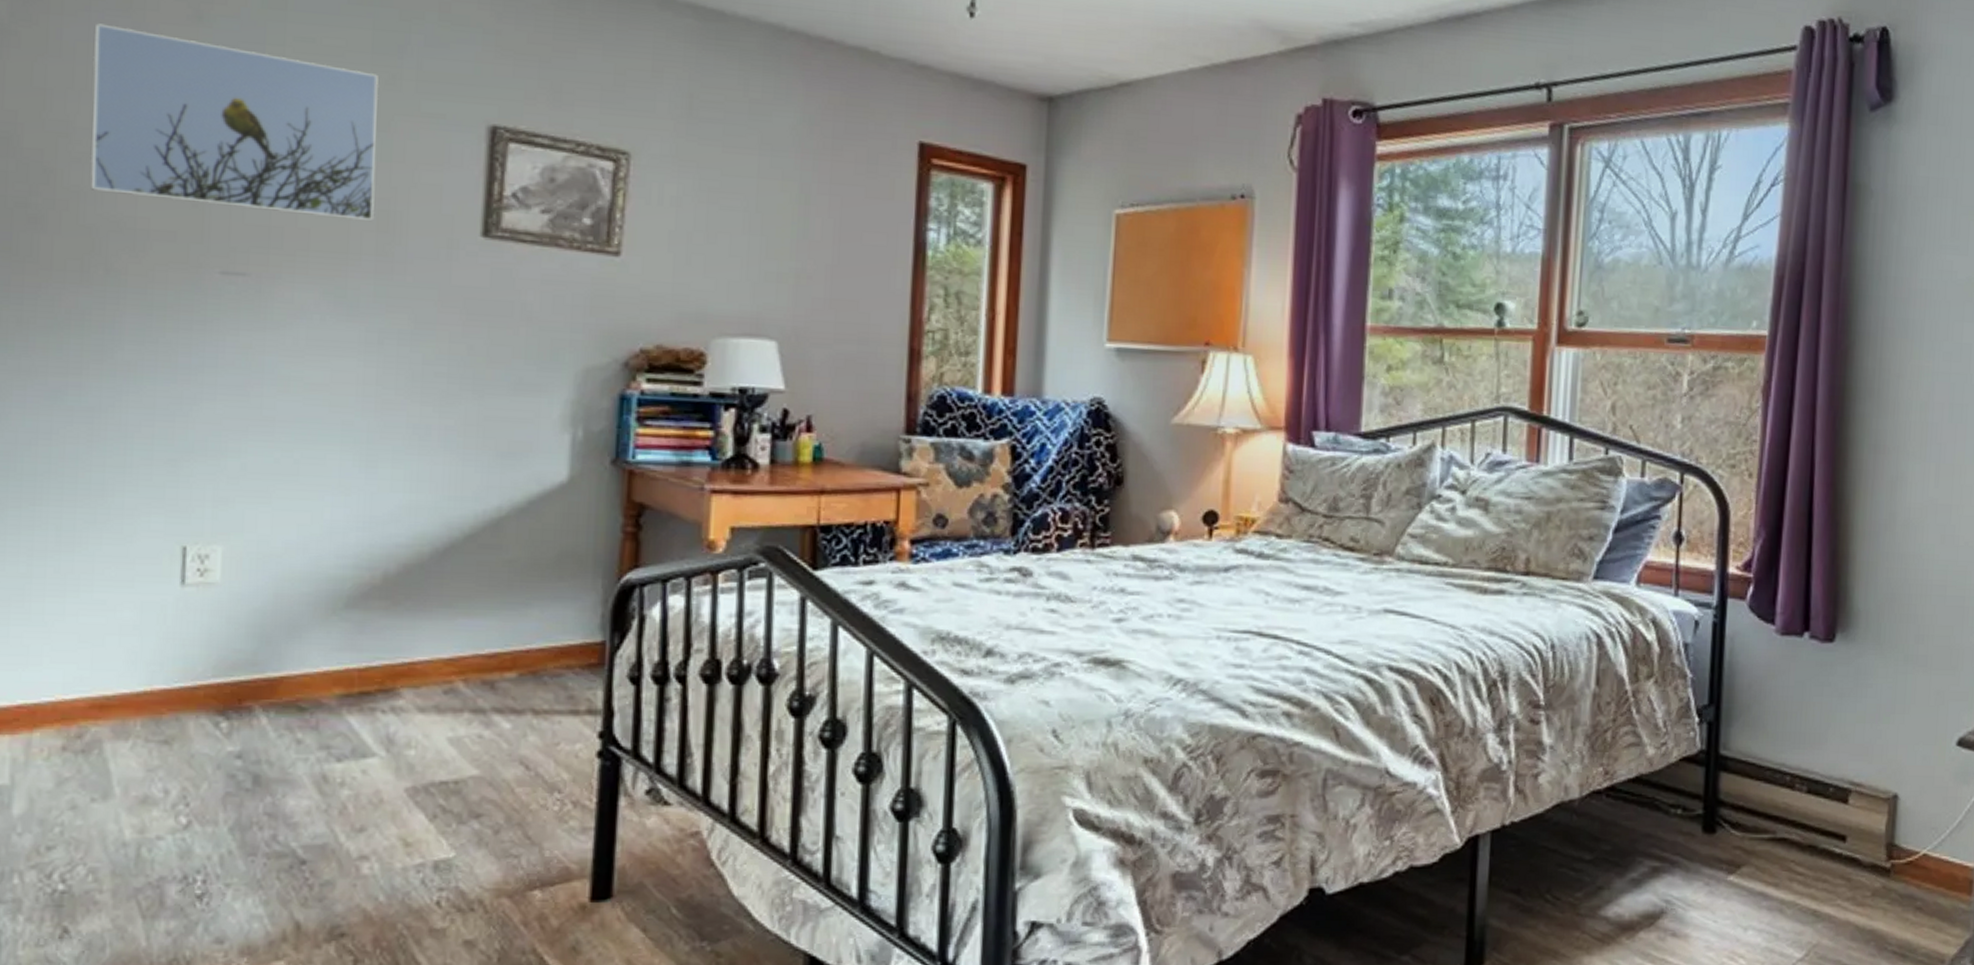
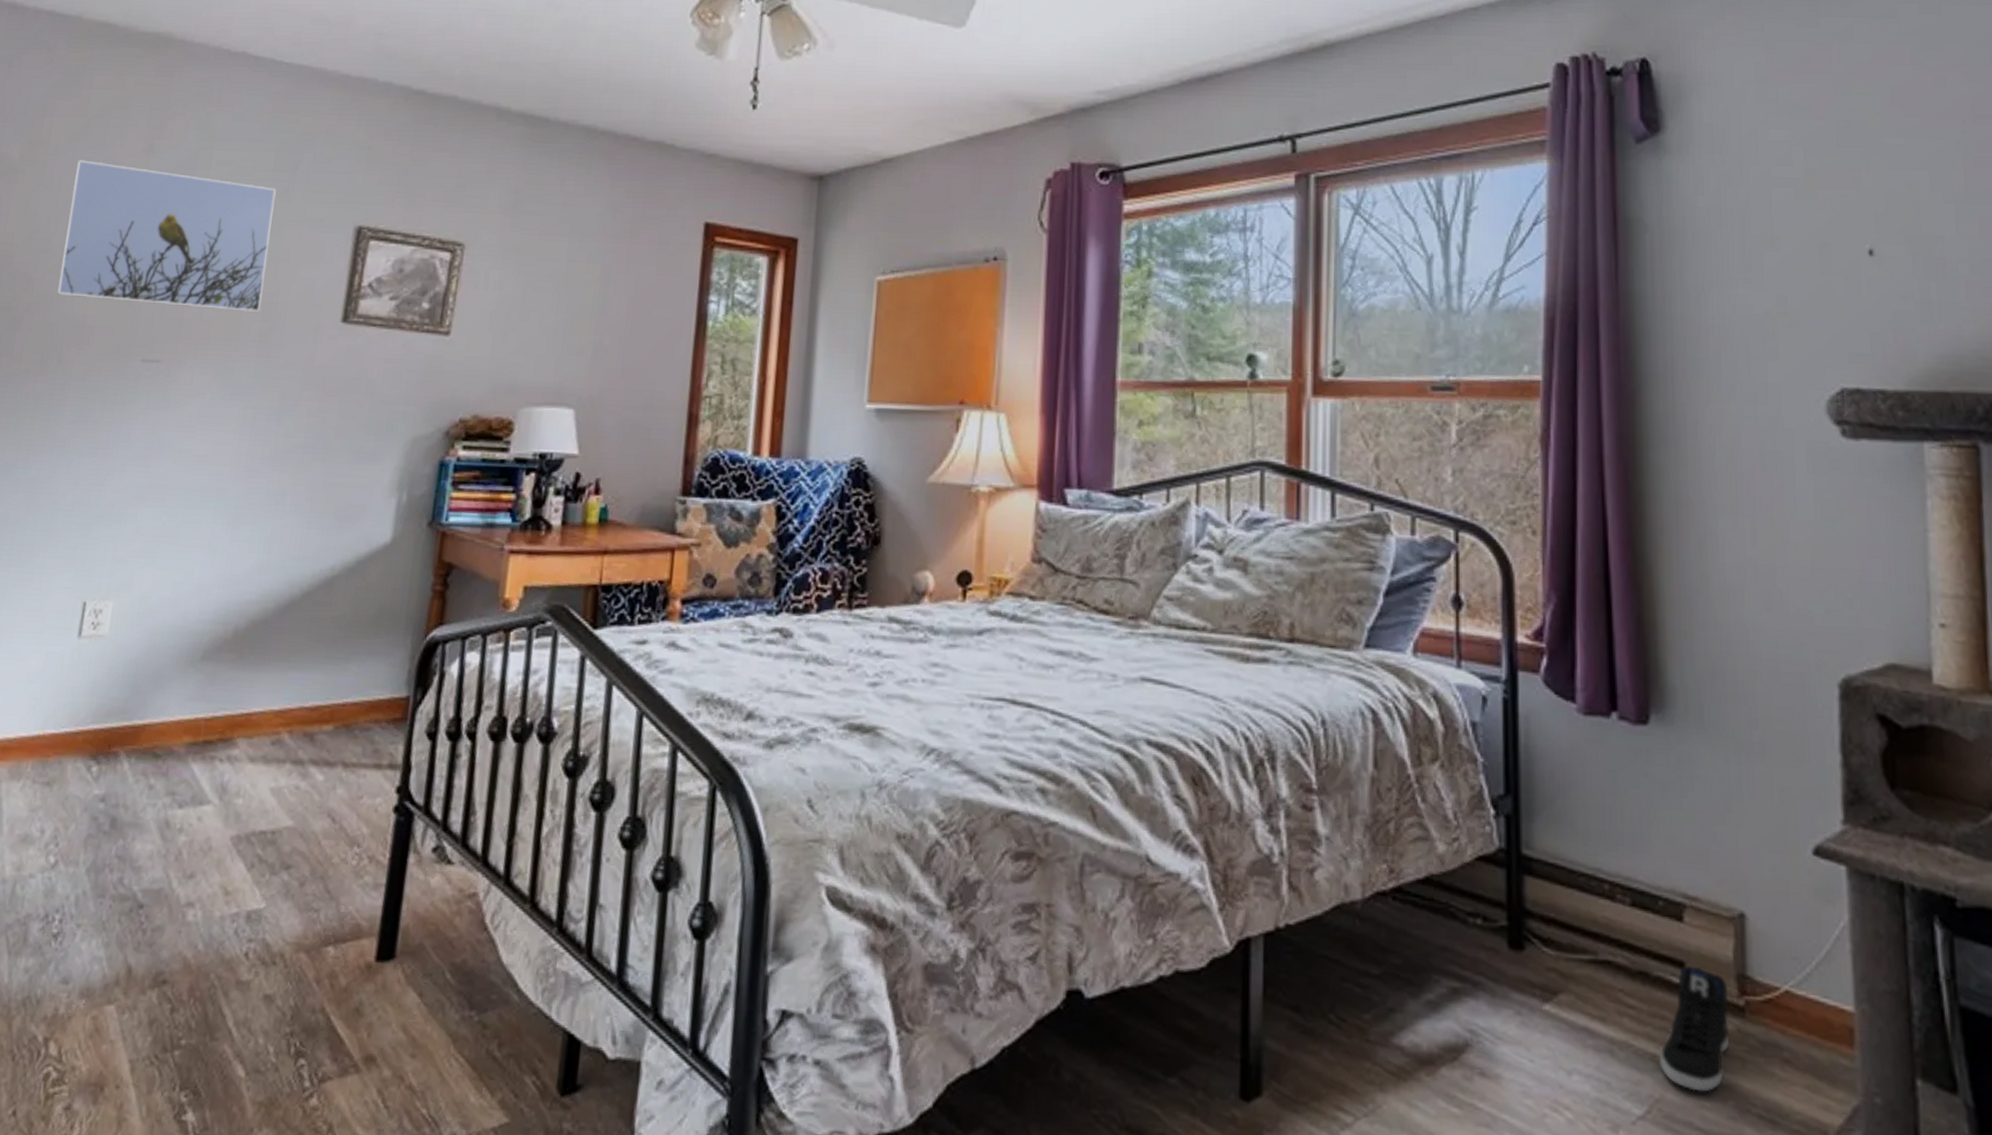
sneaker: none [1818,838,1879,937] -> present [1658,965,1730,1092]

